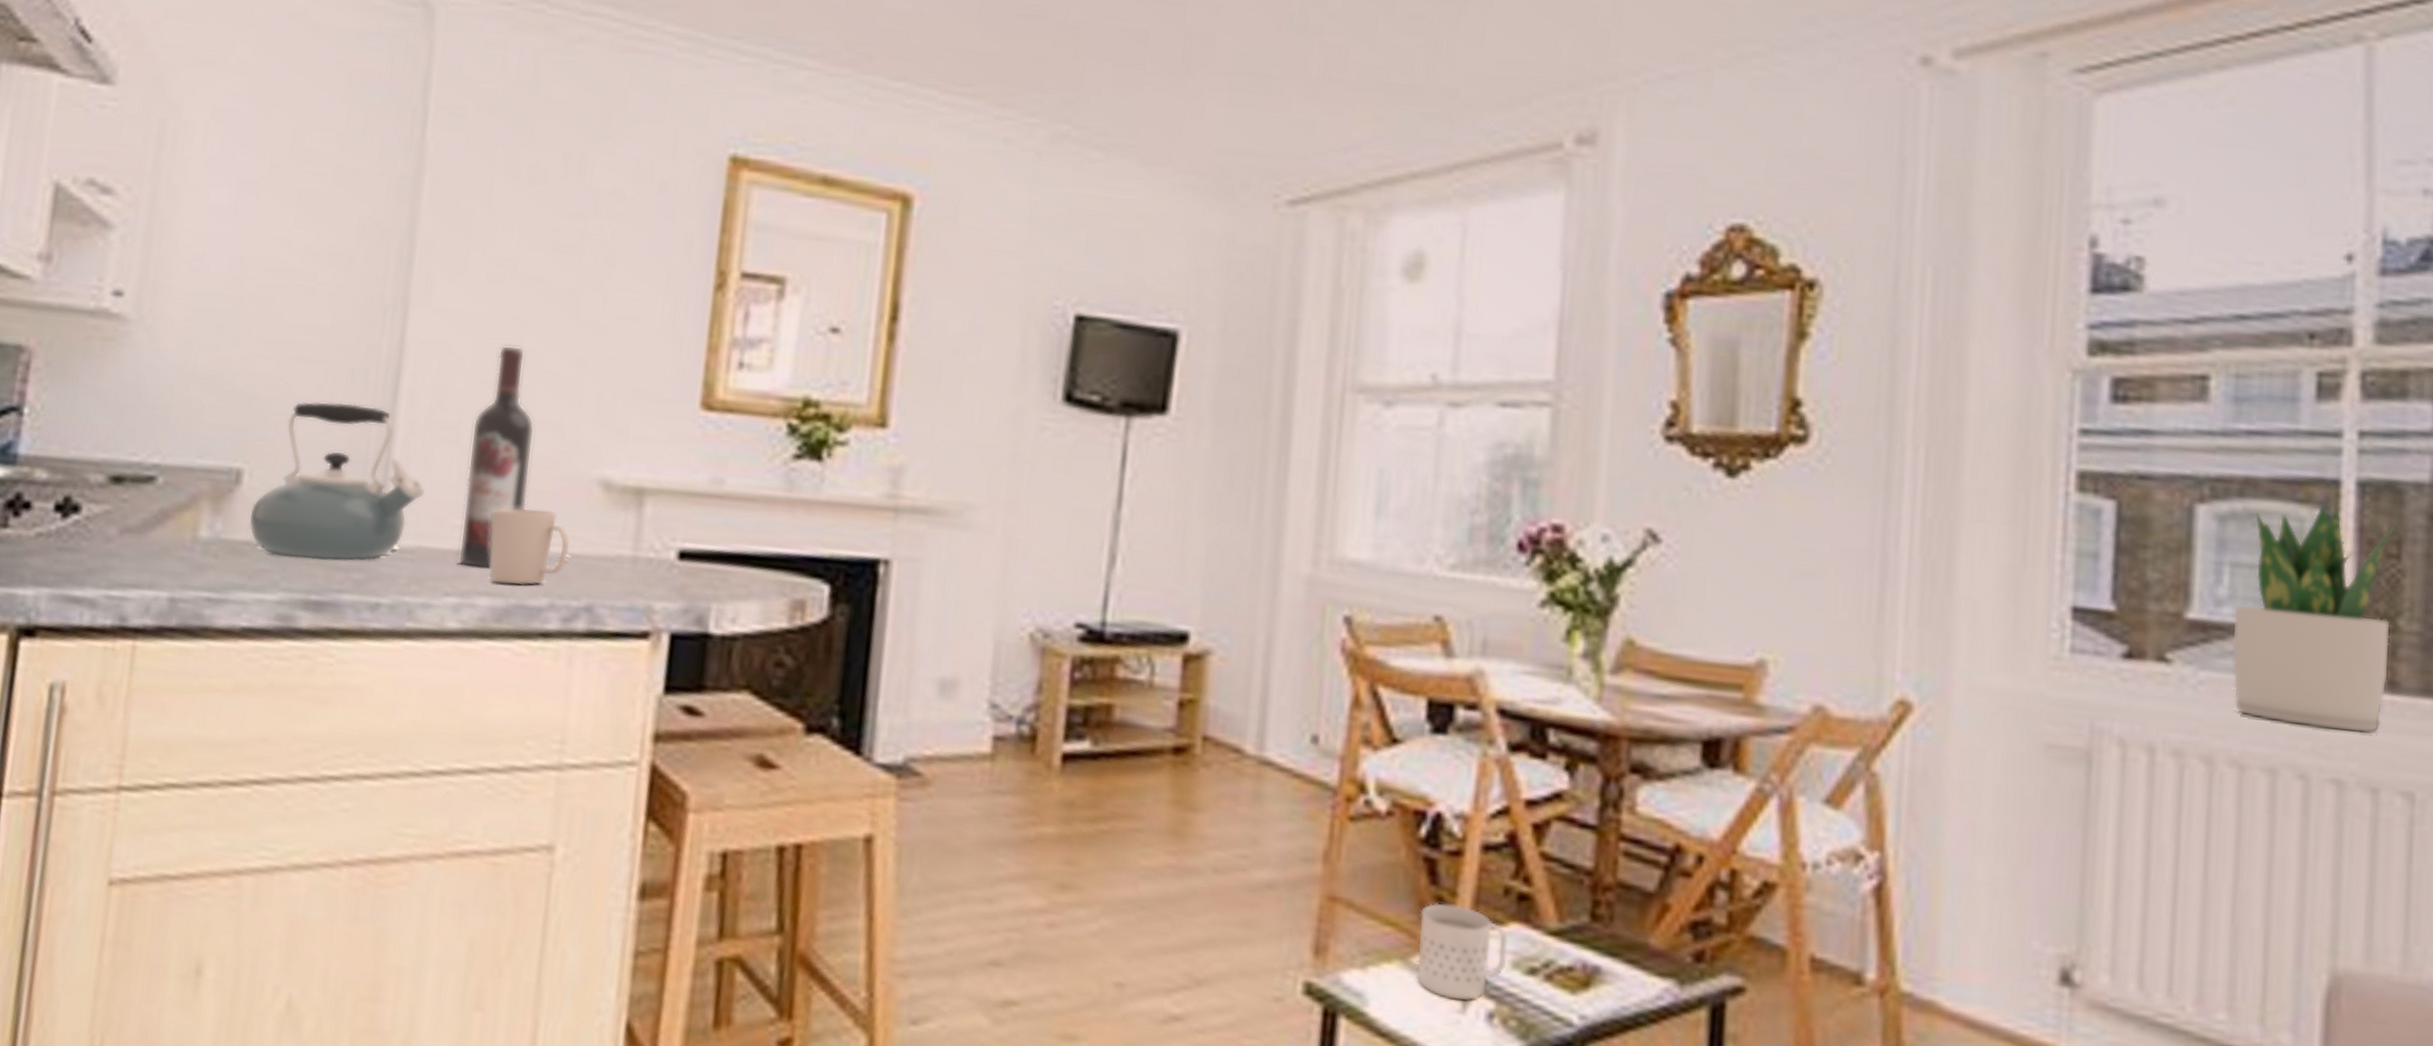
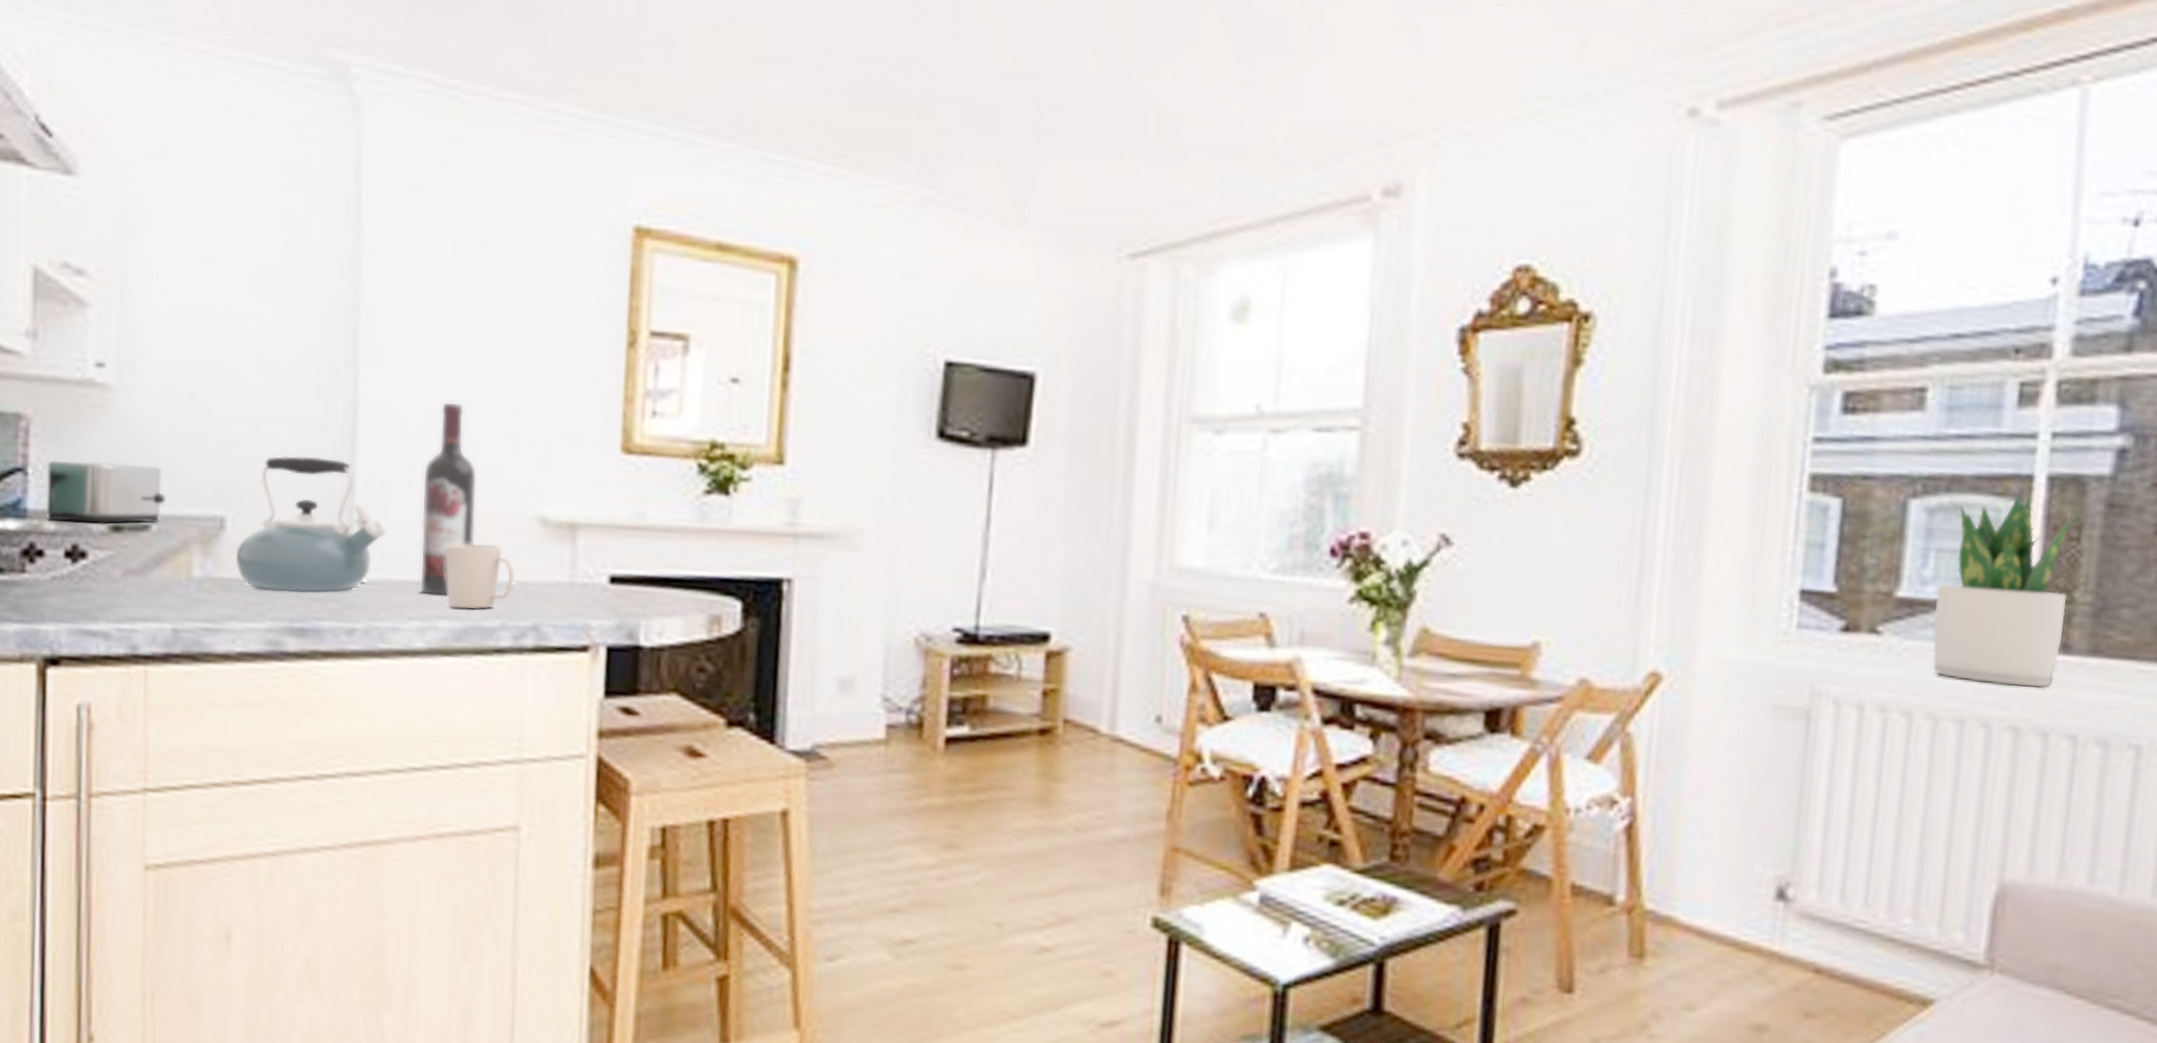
toaster: none [39,399,178,474] -> present [46,460,167,524]
mug: present [1417,903,1508,1001] -> none [1245,850,1321,928]

